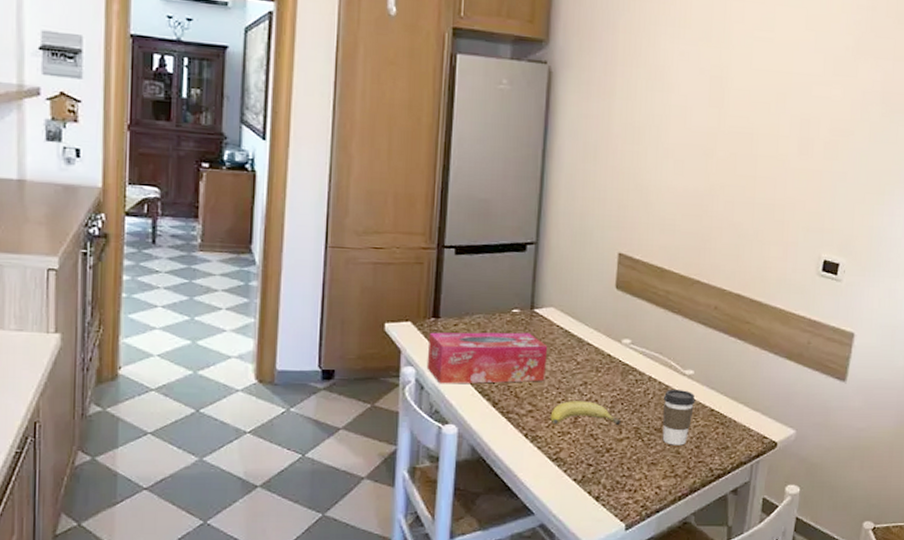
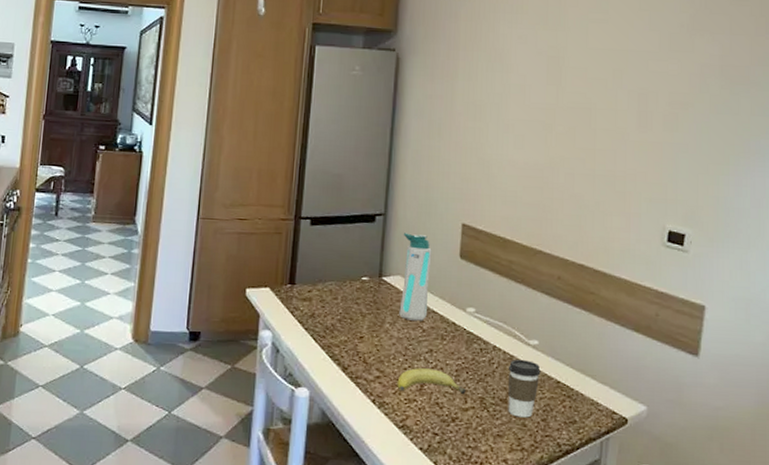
tissue box: present [426,332,548,384] -> none [282,298,395,348]
water bottle: none [552,262,587,353] -> present [399,233,432,321]

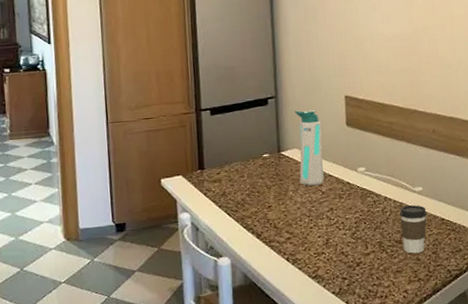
fruit: present [397,368,466,394] -> none [305,224,366,247]

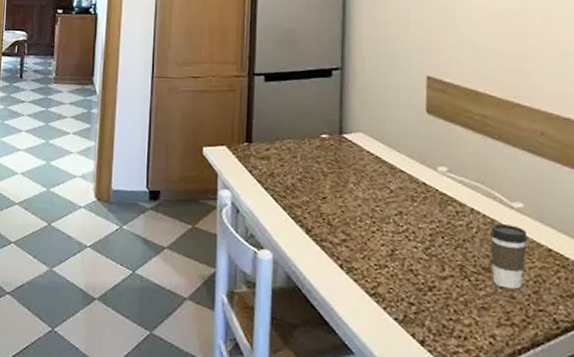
water bottle: present [294,110,325,186] -> none [362,87,395,181]

